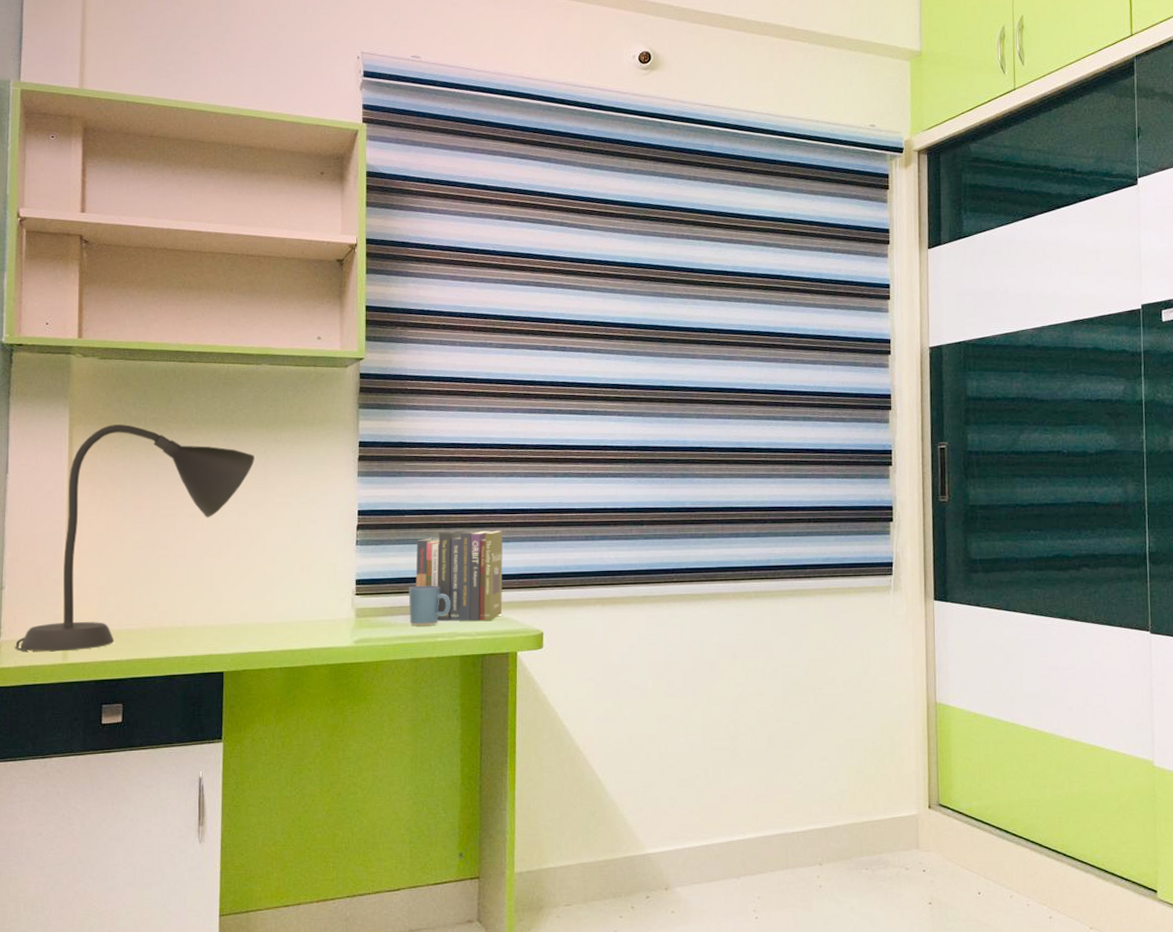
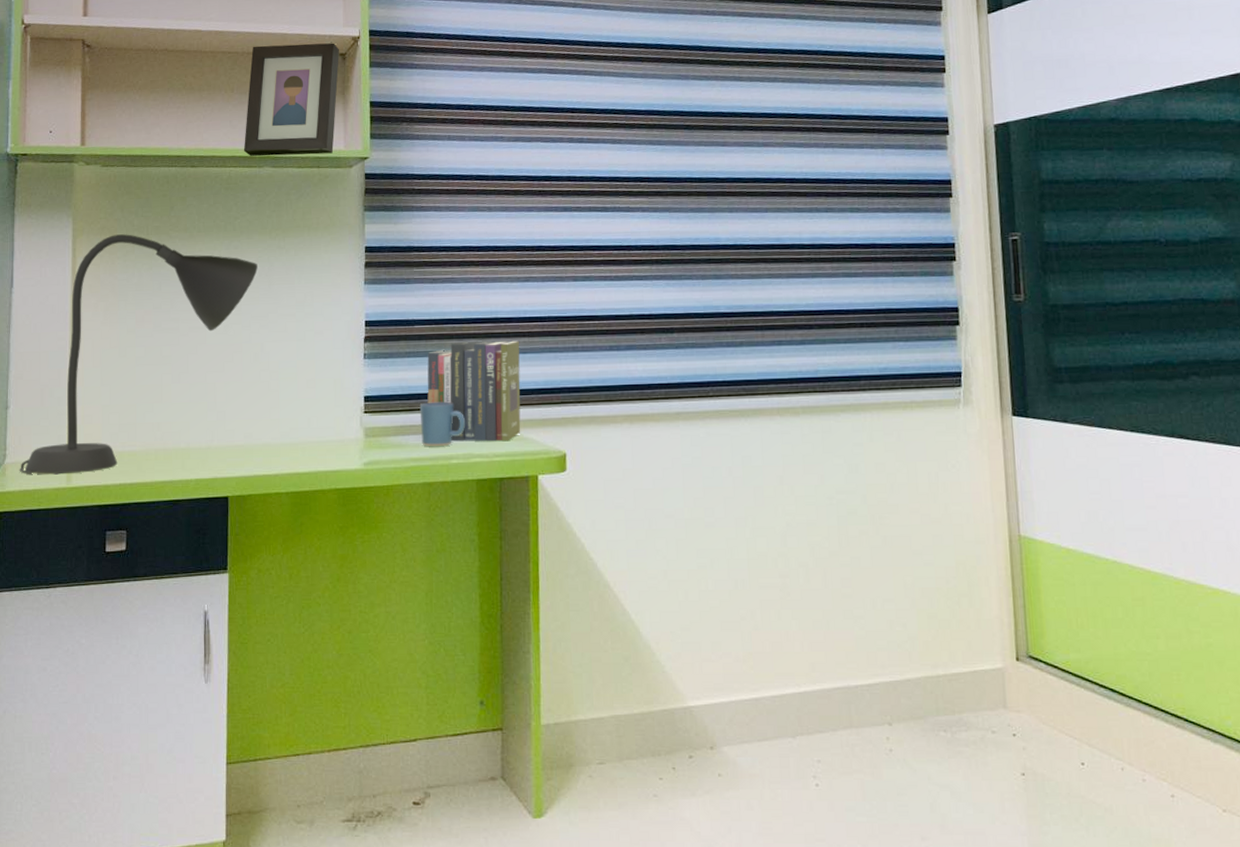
picture frame: none [241,248,337,354] -> present [243,43,339,157]

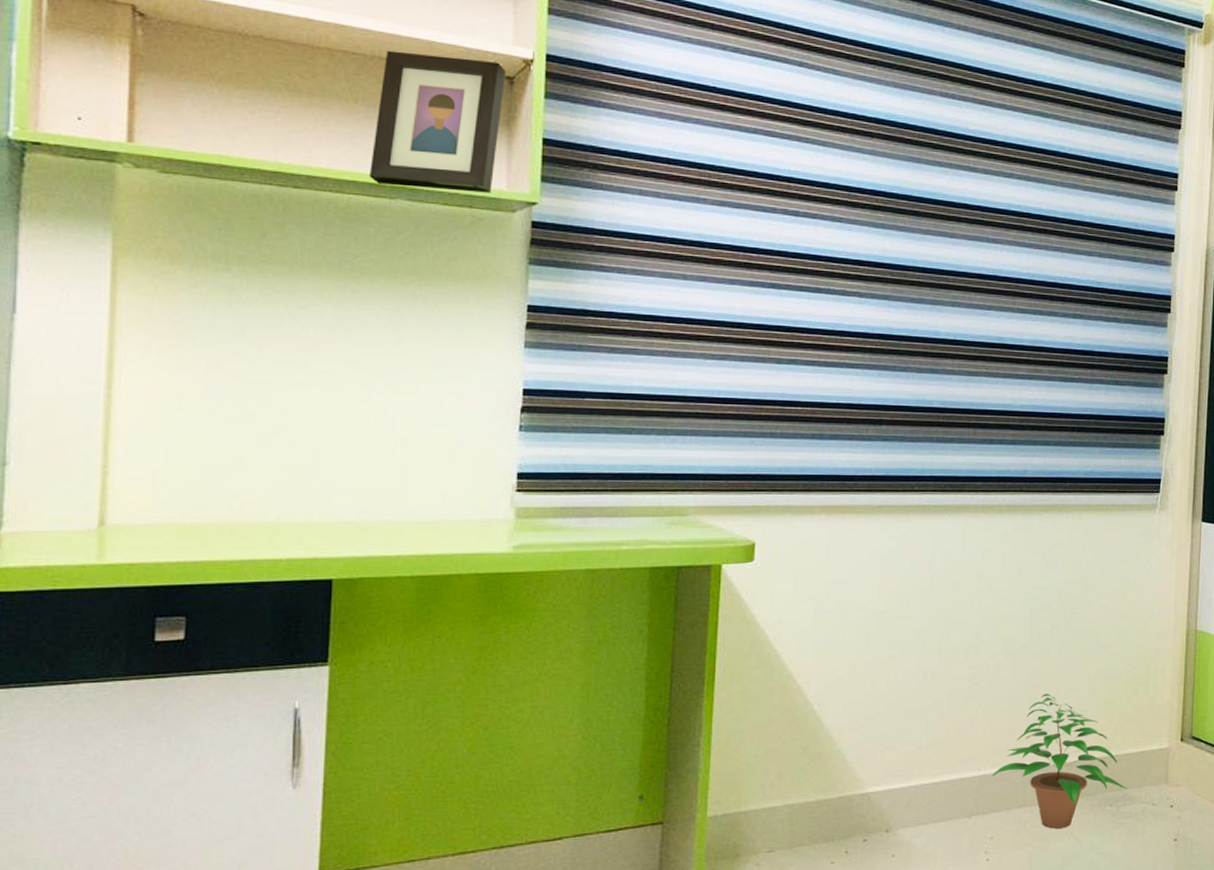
desk lamp: present [19,234,258,475] -> none [23,260,383,549]
mug: present [419,401,466,446] -> none [586,483,641,530]
books: present [427,340,521,442] -> none [596,419,711,528]
potted plant: none [813,605,962,754] -> present [992,694,1128,829]

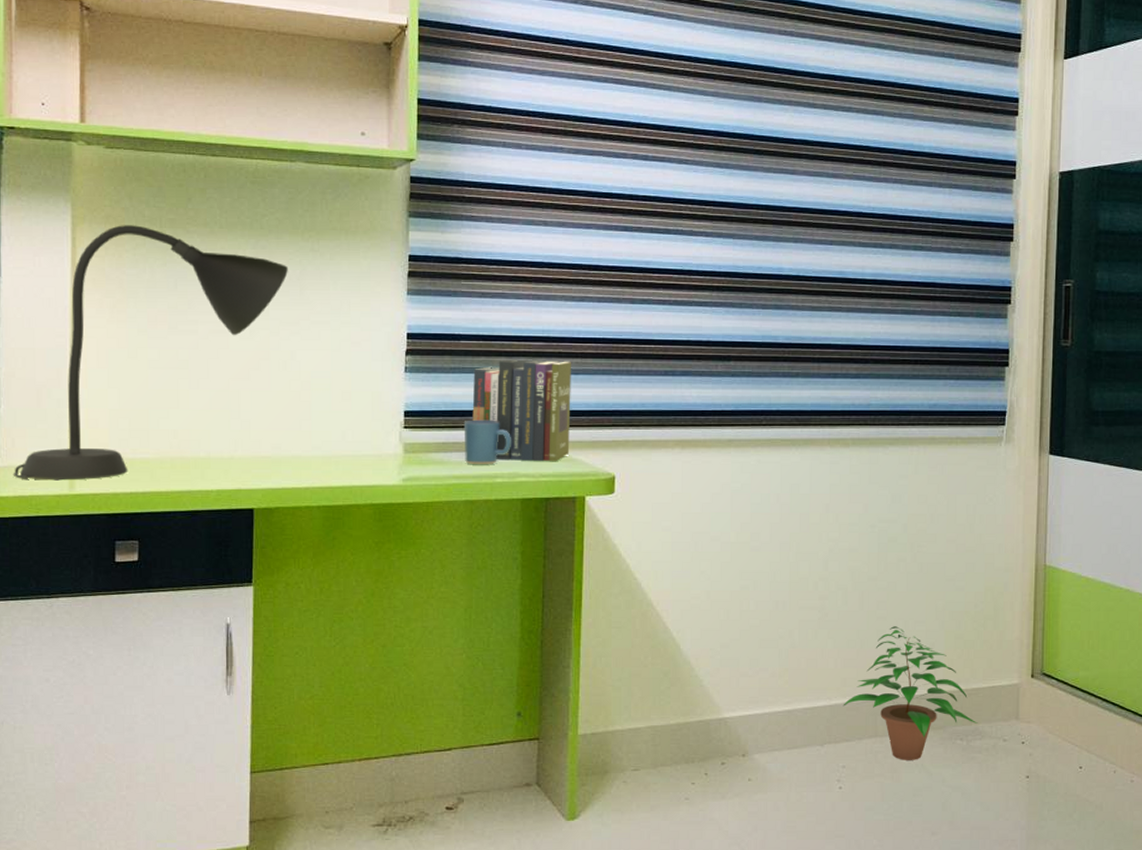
desk lamp: none [23,260,383,549] -> present [13,225,288,481]
picture frame: present [368,50,505,193] -> none [272,25,384,152]
mug: none [586,483,641,530] -> present [463,419,512,464]
books: none [596,419,711,528] -> present [472,359,572,462]

